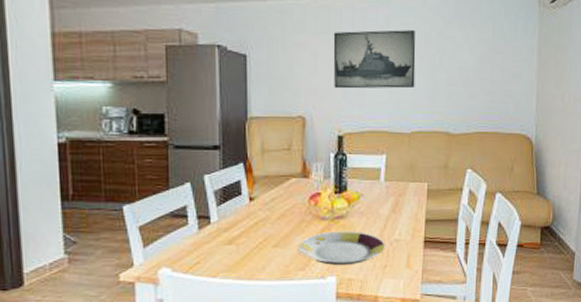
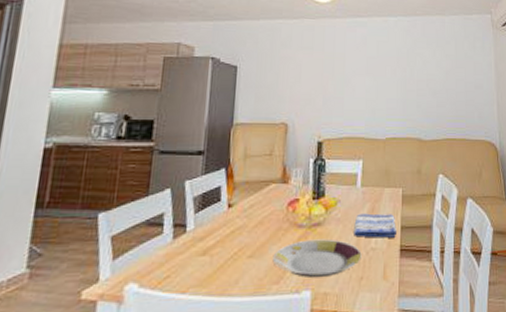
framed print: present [333,30,416,89] -> none [316,46,389,98]
dish towel: none [377,207,421,230] -> present [354,213,396,238]

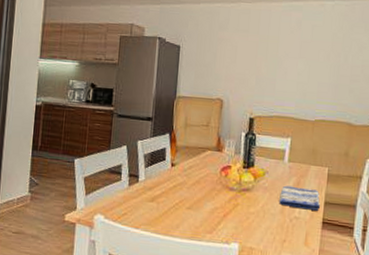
plate: present [272,239,362,279] -> none [207,201,286,235]

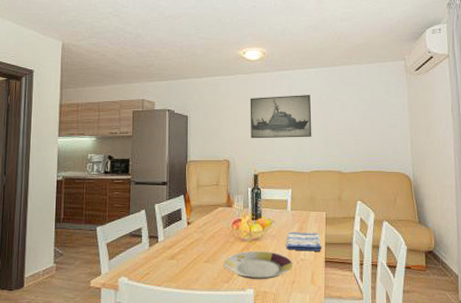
plate: none [207,201,286,235] -> present [223,250,293,280]
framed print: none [249,30,323,81] -> present [250,95,312,139]

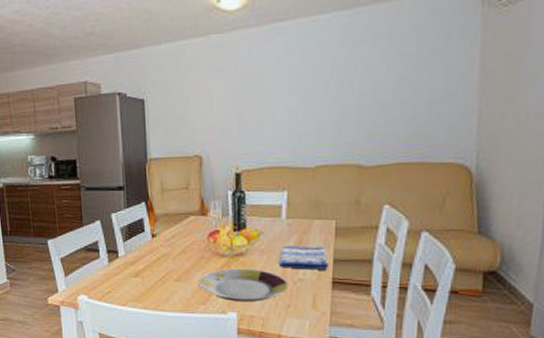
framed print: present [250,95,312,139] -> none [228,56,320,126]

